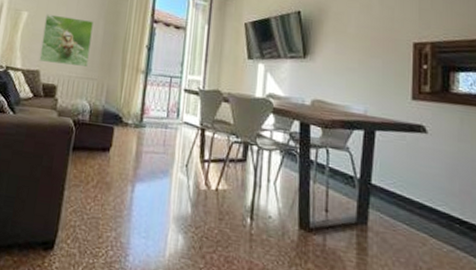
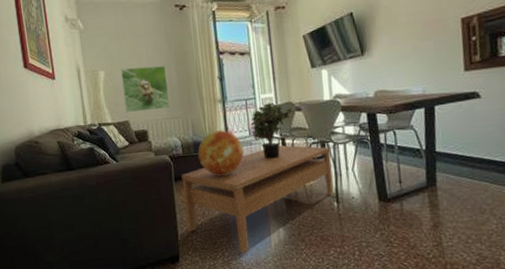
coffee table: none [72,136,254,258] -> present [181,145,334,254]
decorative sphere: none [105,103,157,157] -> present [198,130,244,176]
potted plant: none [169,85,220,151] -> present [250,102,294,159]

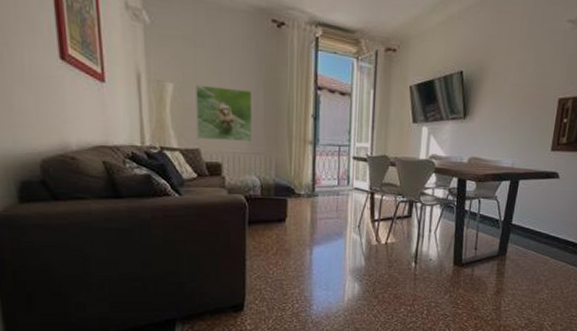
coffee table: present [181,145,334,254] -> none [256,200,418,307]
decorative sphere: present [198,130,244,176] -> none [279,175,329,224]
potted plant: present [250,102,294,159] -> none [340,152,387,213]

